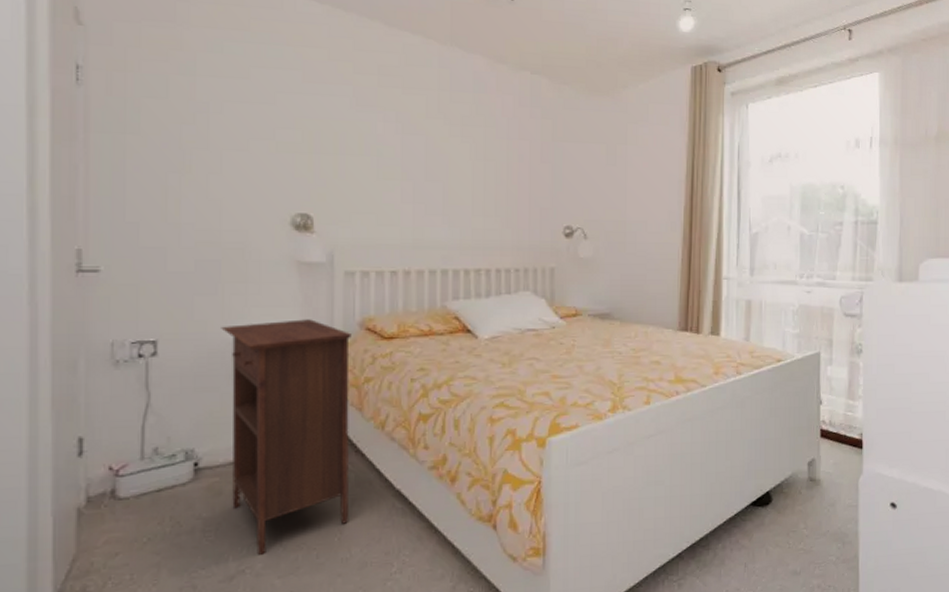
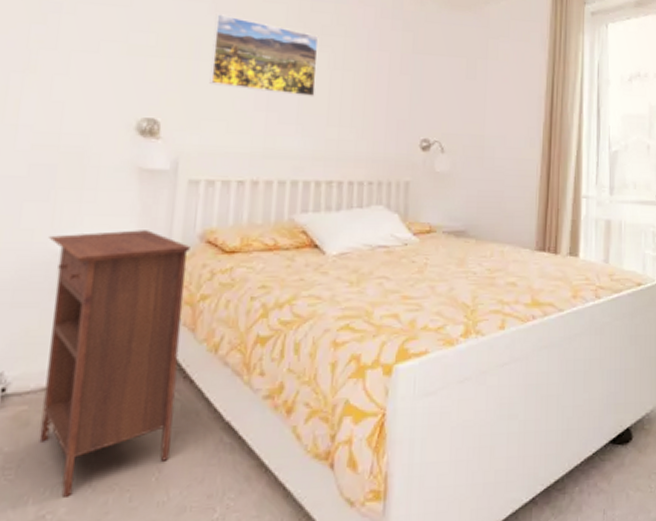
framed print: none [356,108,459,188] -> present [209,14,319,97]

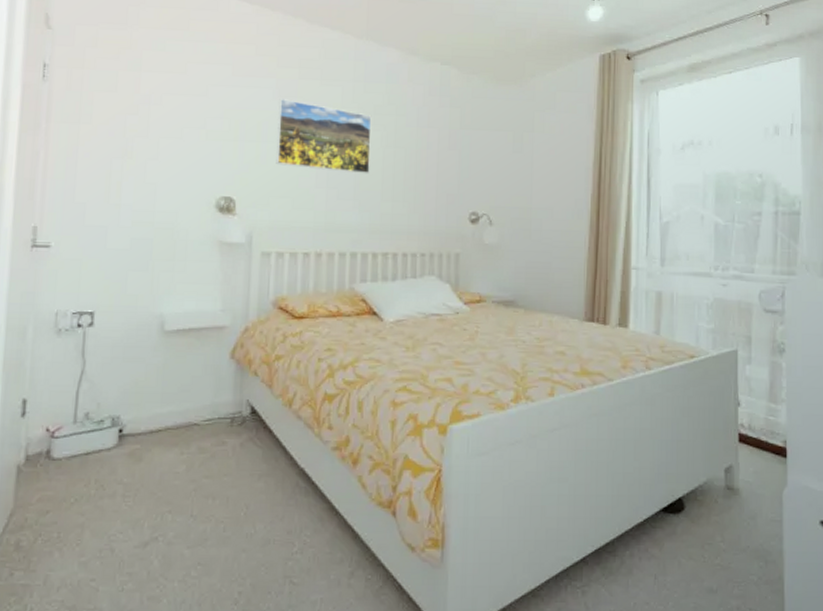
nightstand: present [39,230,190,497] -> none [149,296,265,524]

